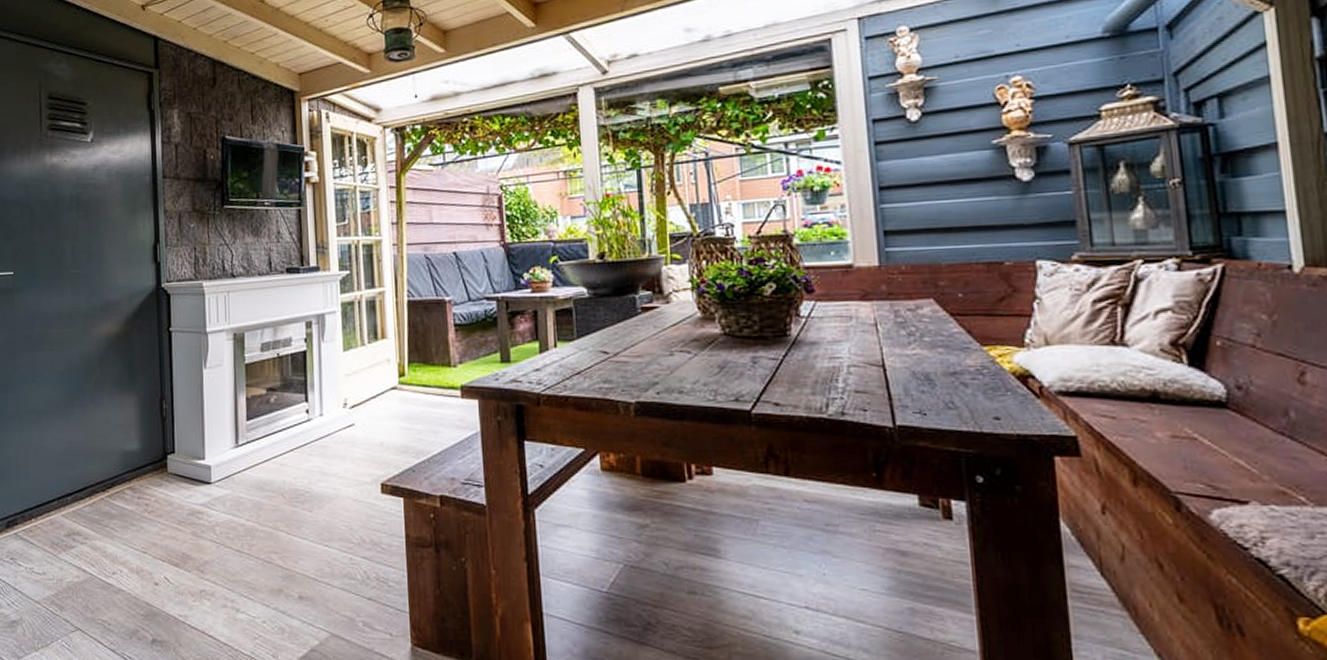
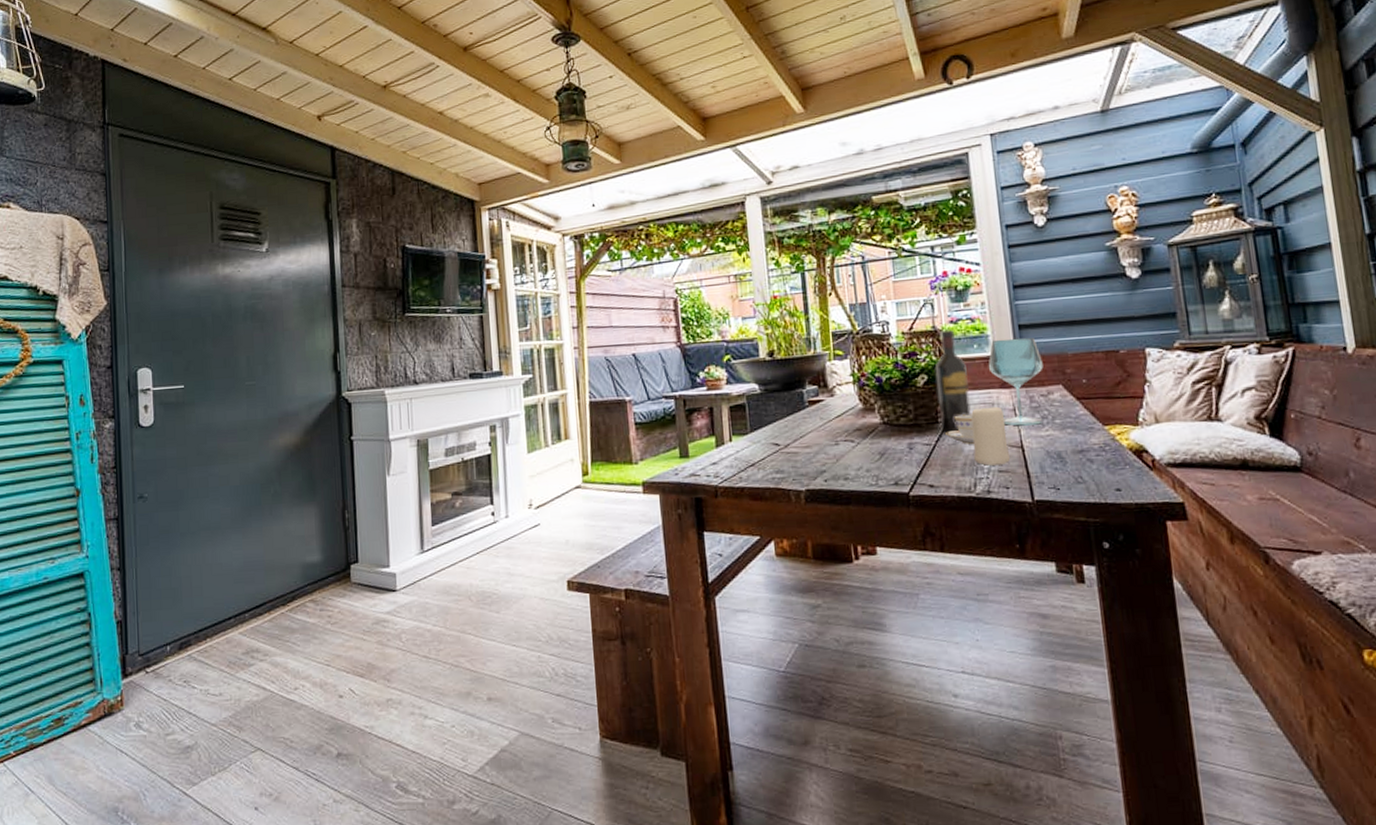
wine bottle: none [786,234,825,347] -> present [936,329,971,433]
teacup: none [795,327,829,360] -> present [945,414,976,444]
candle: none [825,320,870,385] -> present [971,406,1011,466]
wine glass: none [846,245,912,343] -> present [988,338,1044,426]

